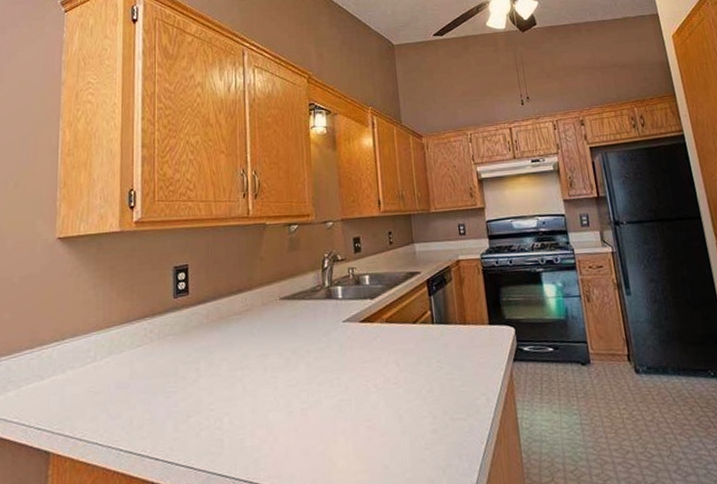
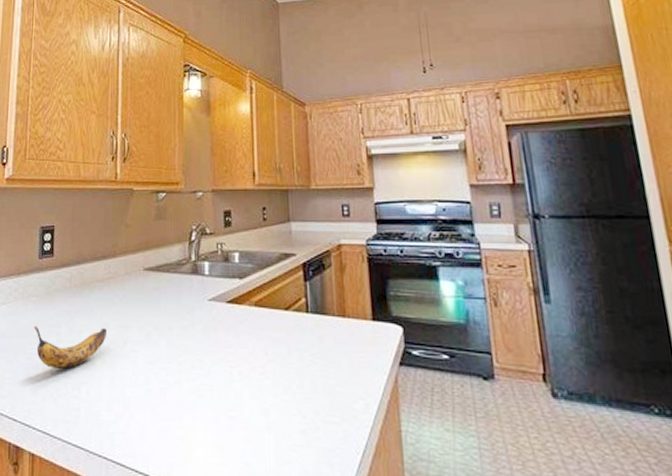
banana: none [171,359,247,404] -> present [33,325,108,370]

